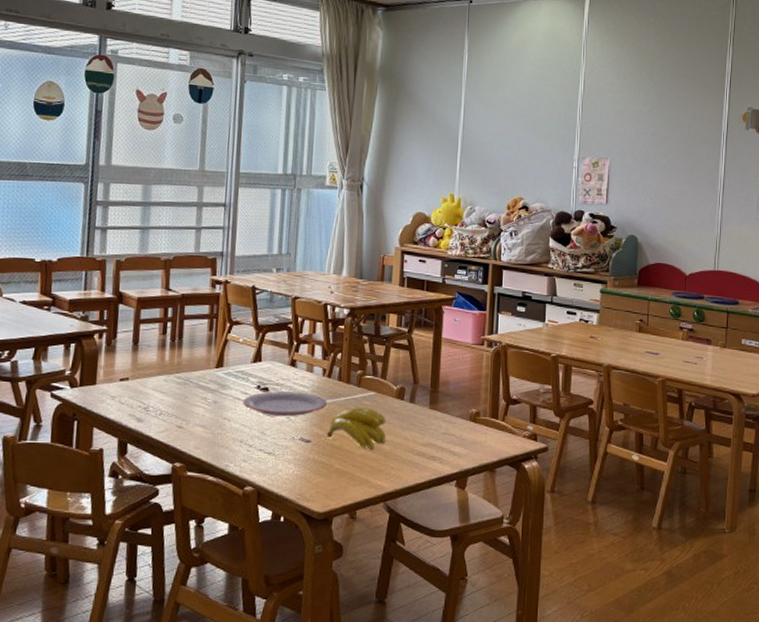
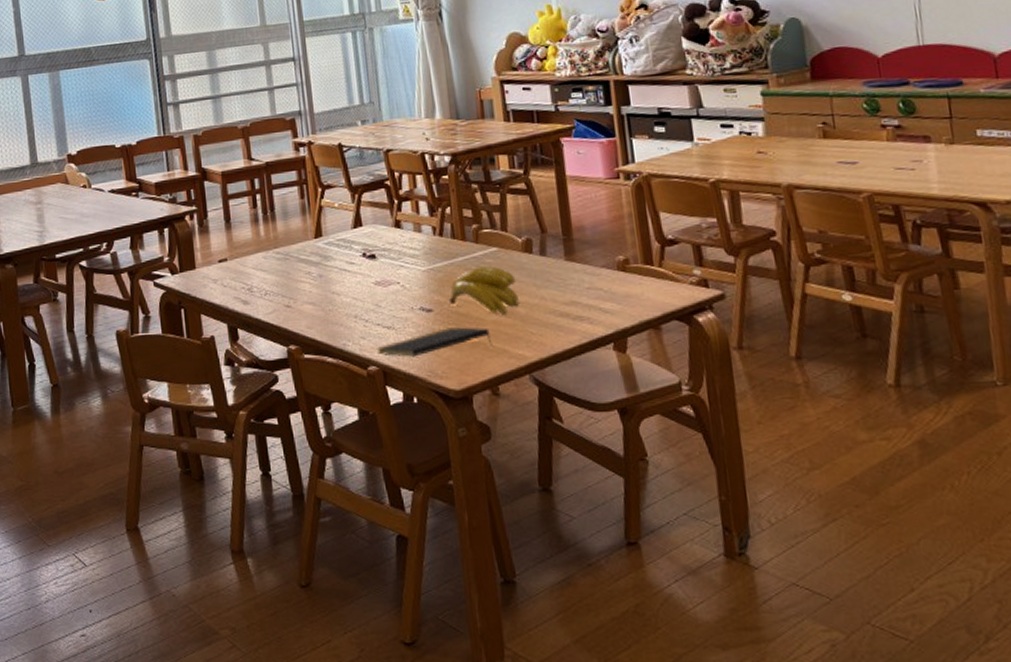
plate: present [242,391,328,417] -> none [349,256,445,286]
notepad: none [255,456,357,481] -> present [376,326,493,357]

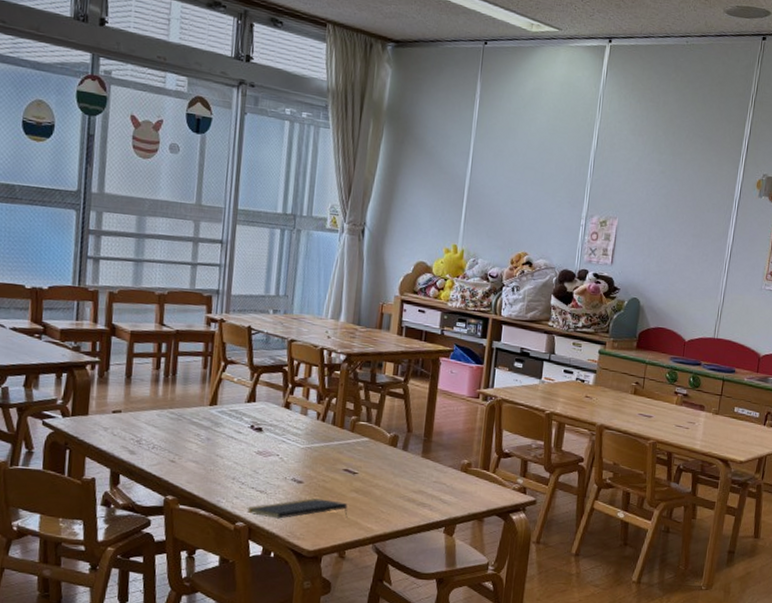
banana: present [448,266,519,314] -> none [318,451,379,494]

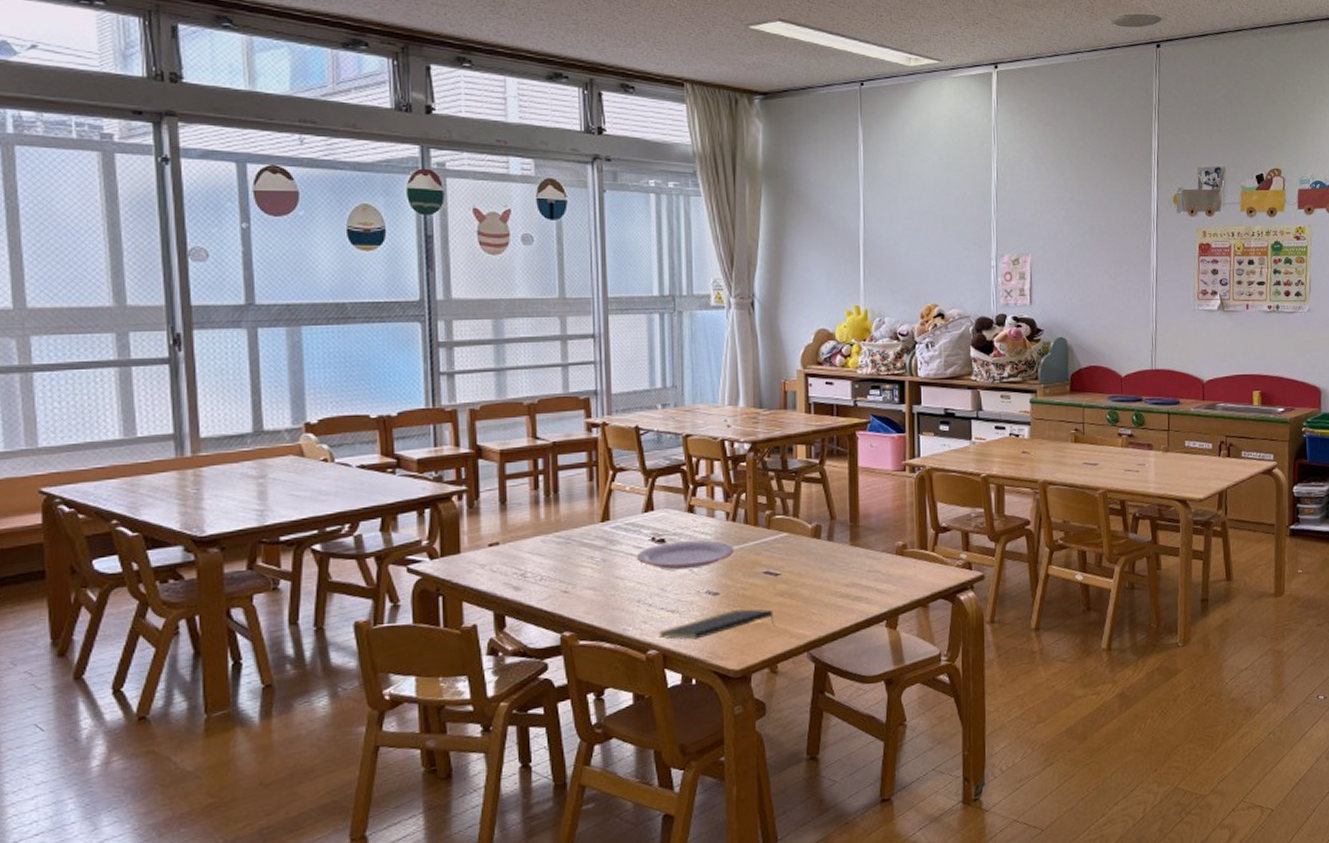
plate: none [236,431,321,458] -> present [636,540,735,570]

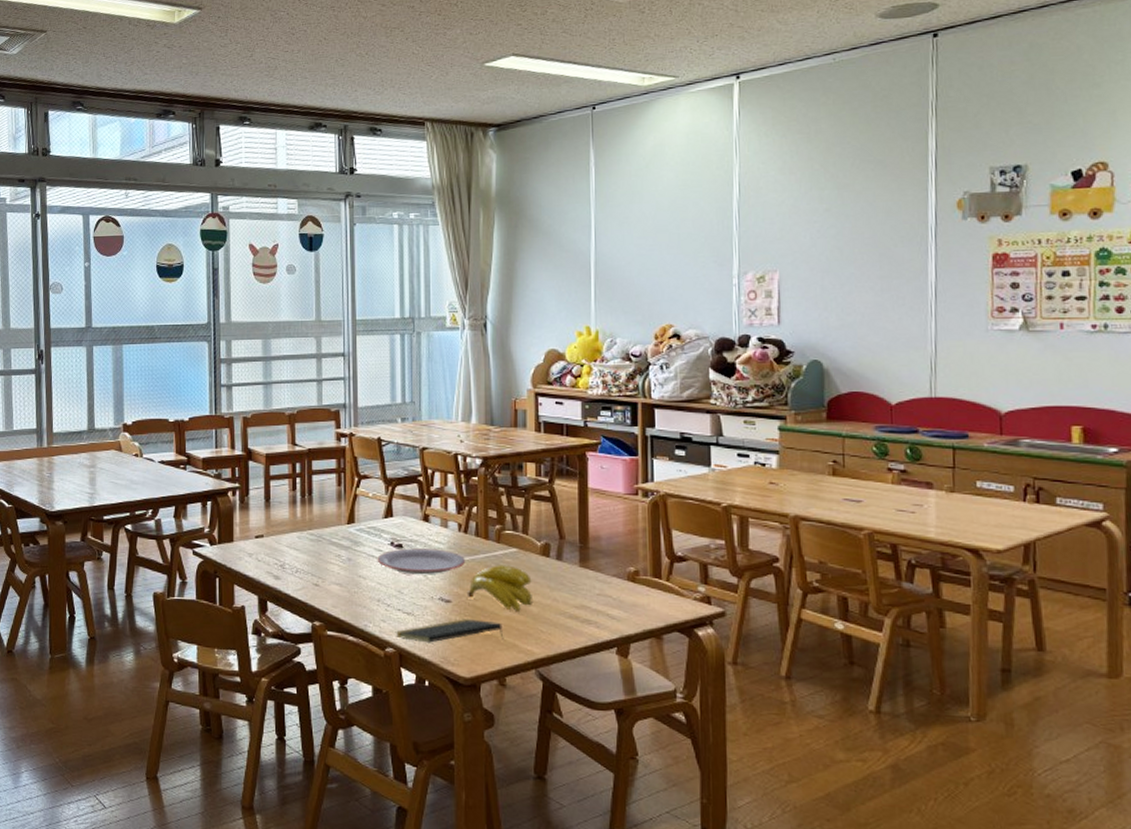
banana: none [736,550,804,596] -> present [467,565,532,611]

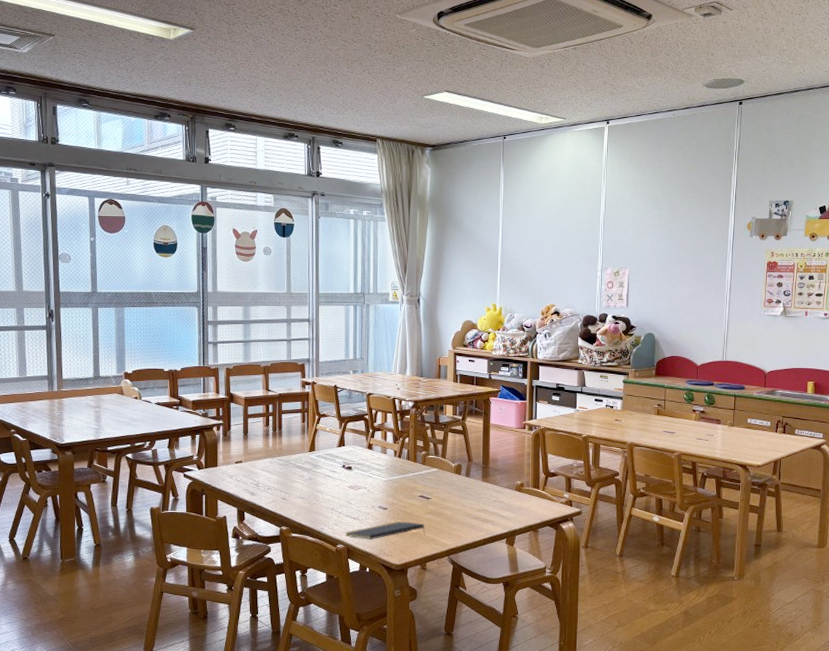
plate: present [377,548,466,575] -> none [332,469,400,490]
banana: present [467,565,532,611] -> none [399,481,447,515]

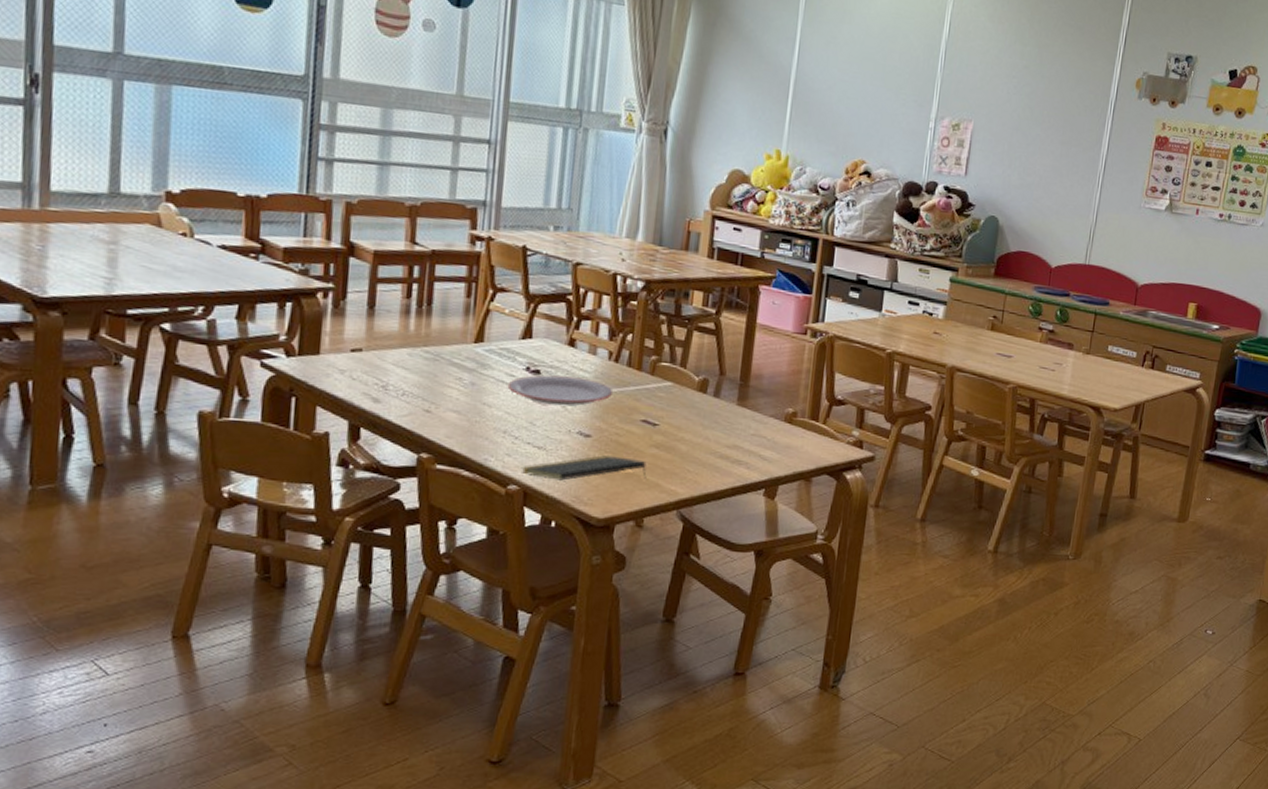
plate: none [332,469,400,490] -> present [507,374,614,406]

